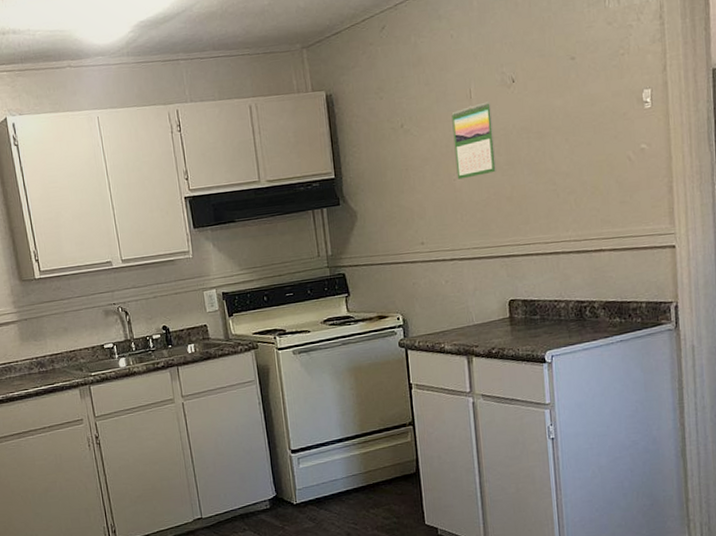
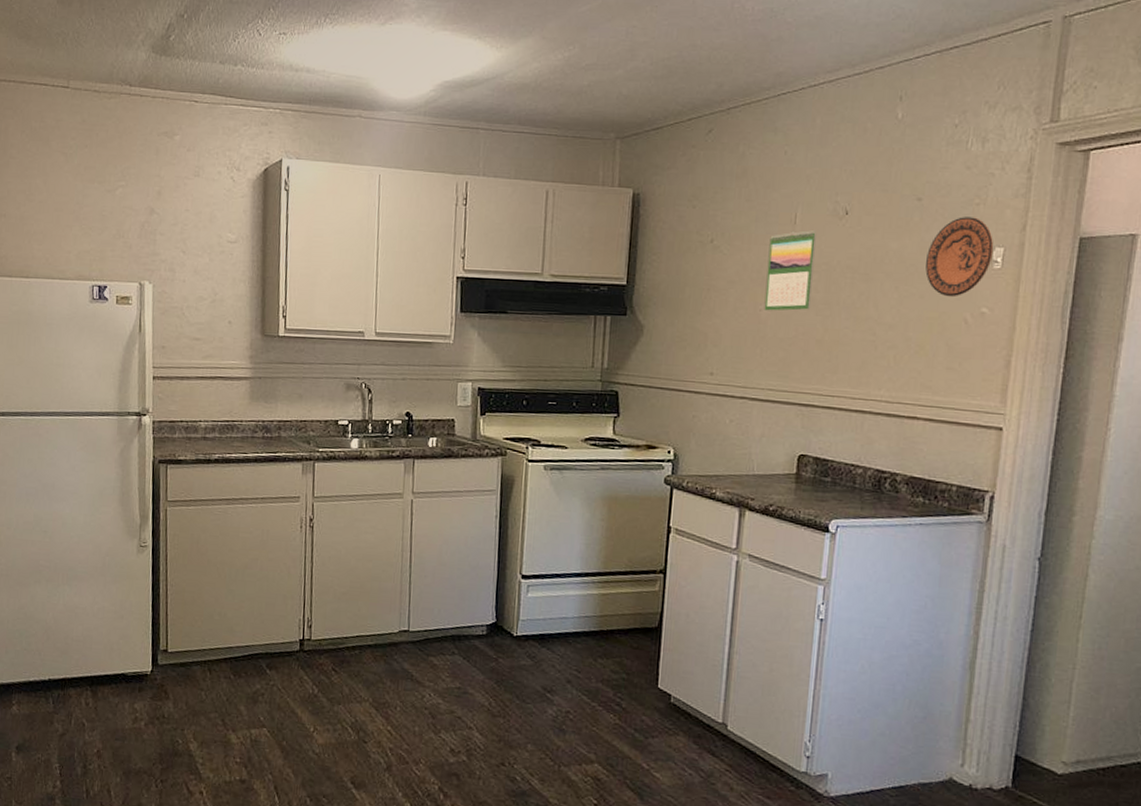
decorative plate: none [587,66,643,140] -> present [925,217,994,298]

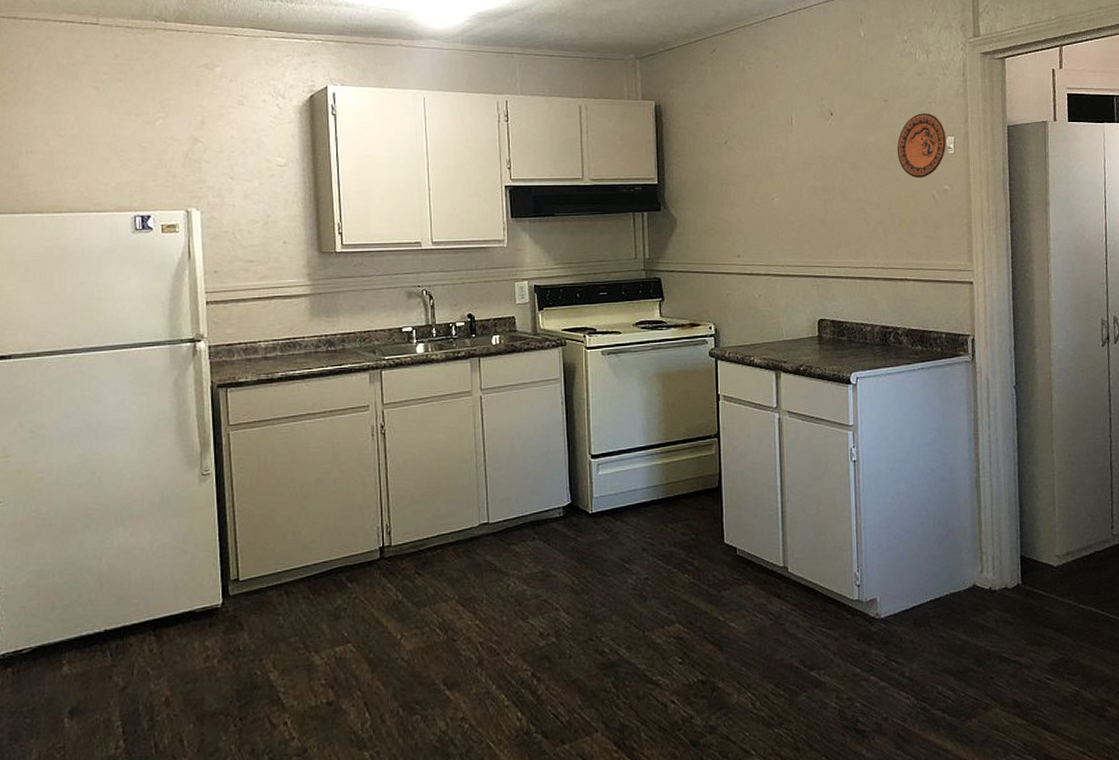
calendar: present [764,230,817,311] -> none [773,130,813,199]

